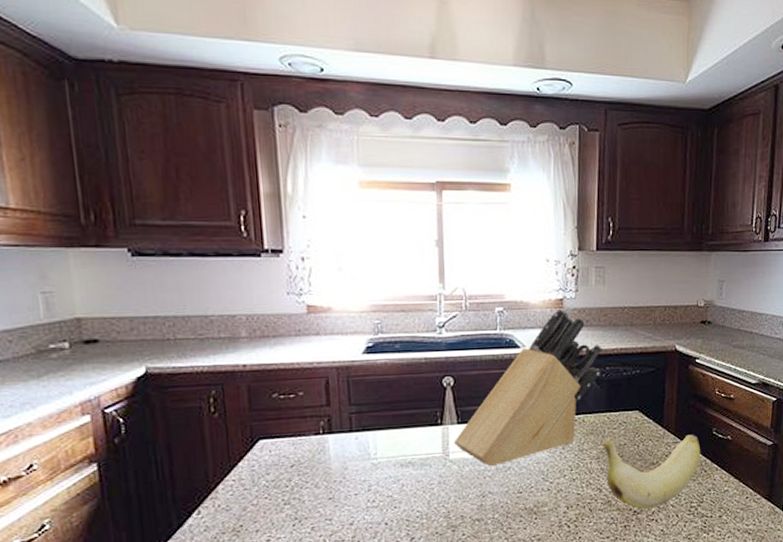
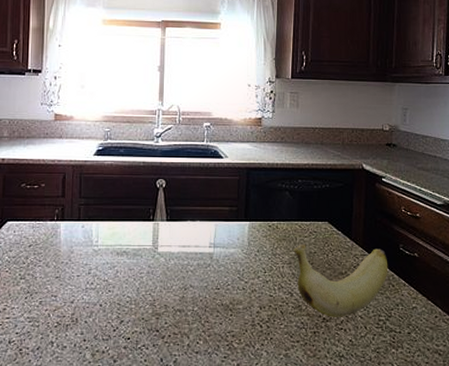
knife block: present [453,308,602,467] -> none [162,126,295,262]

